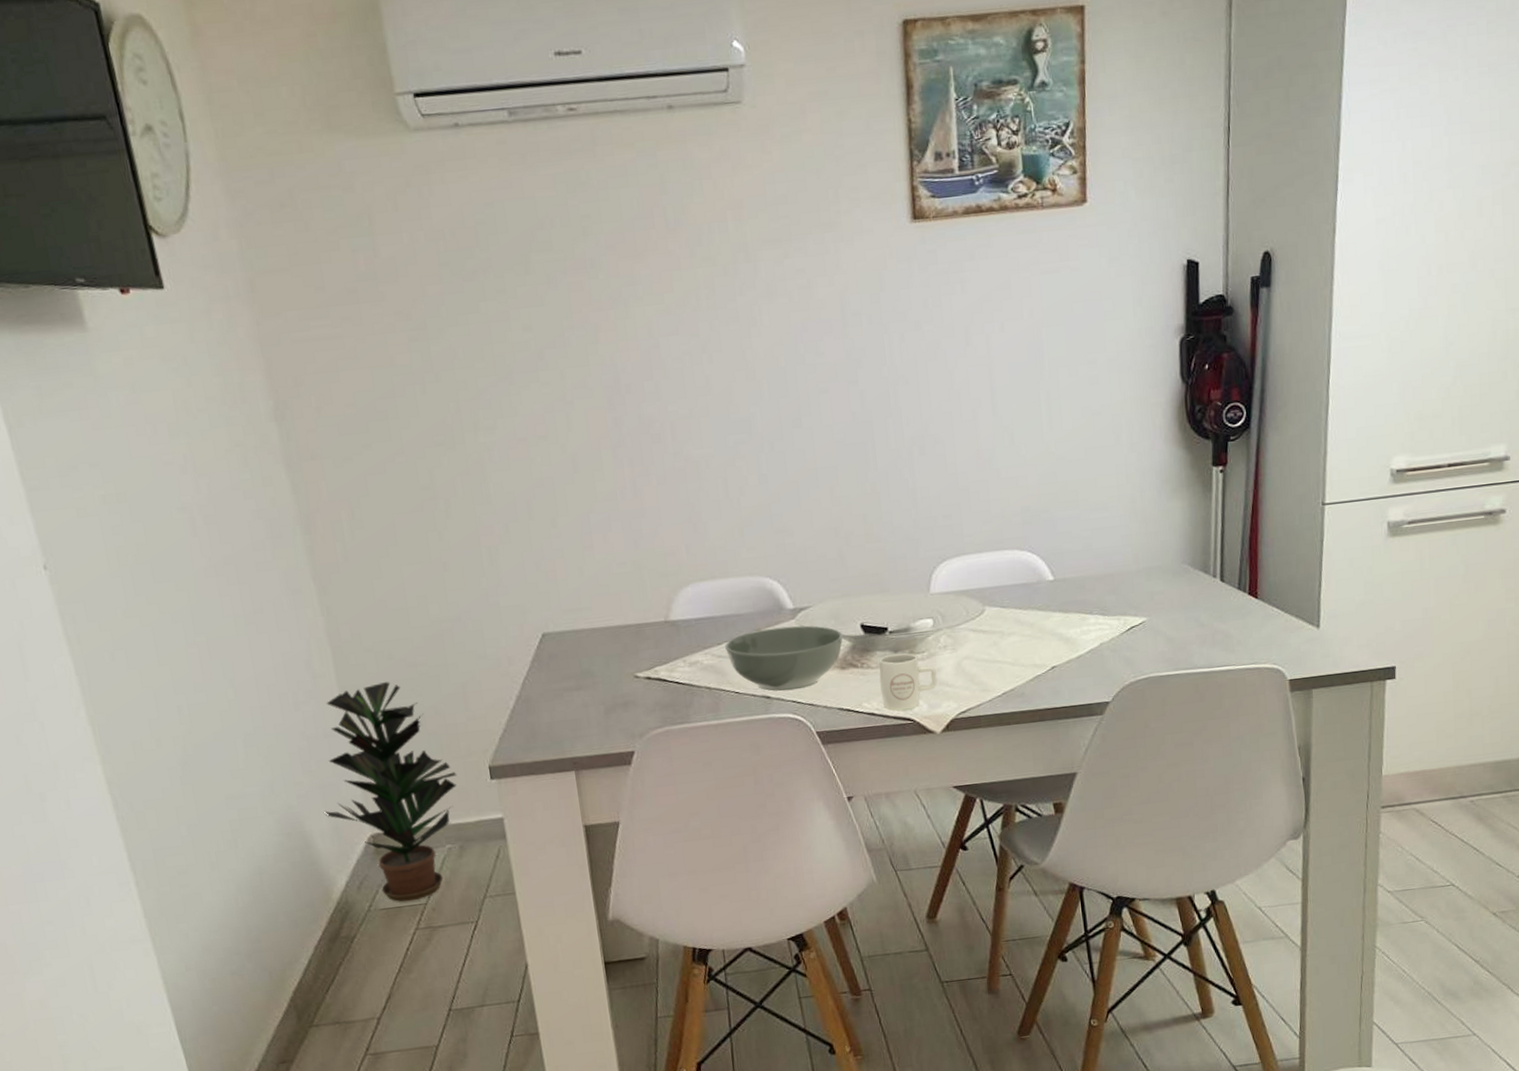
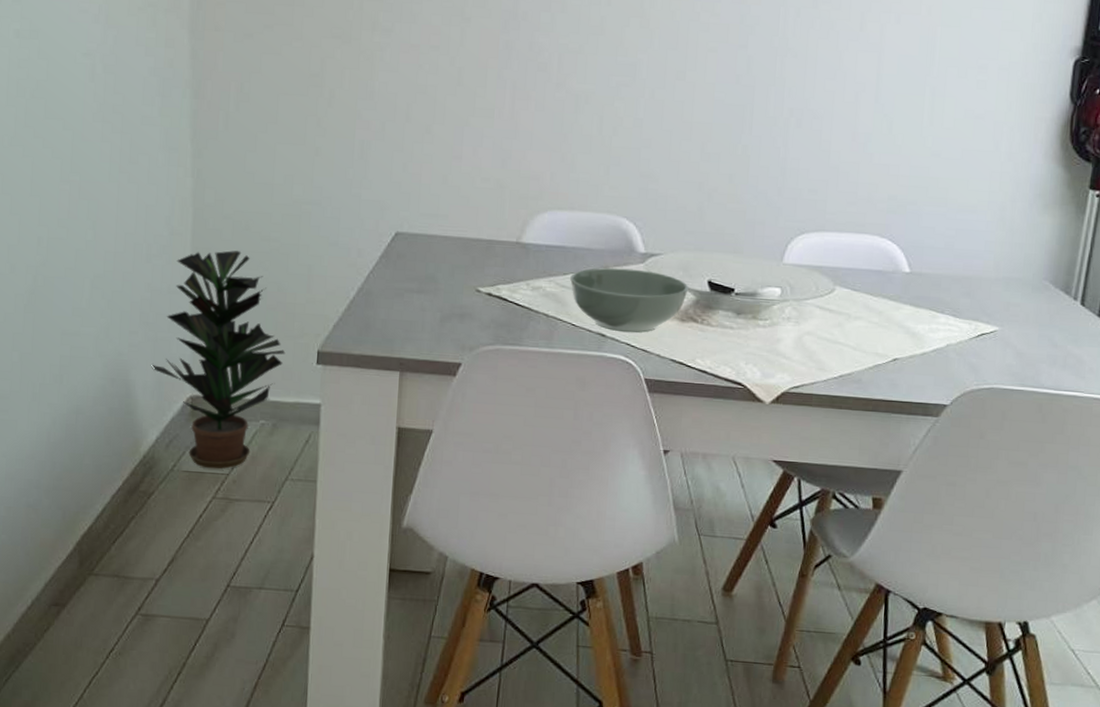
mug: present [879,653,938,711] -> none [716,315,776,374]

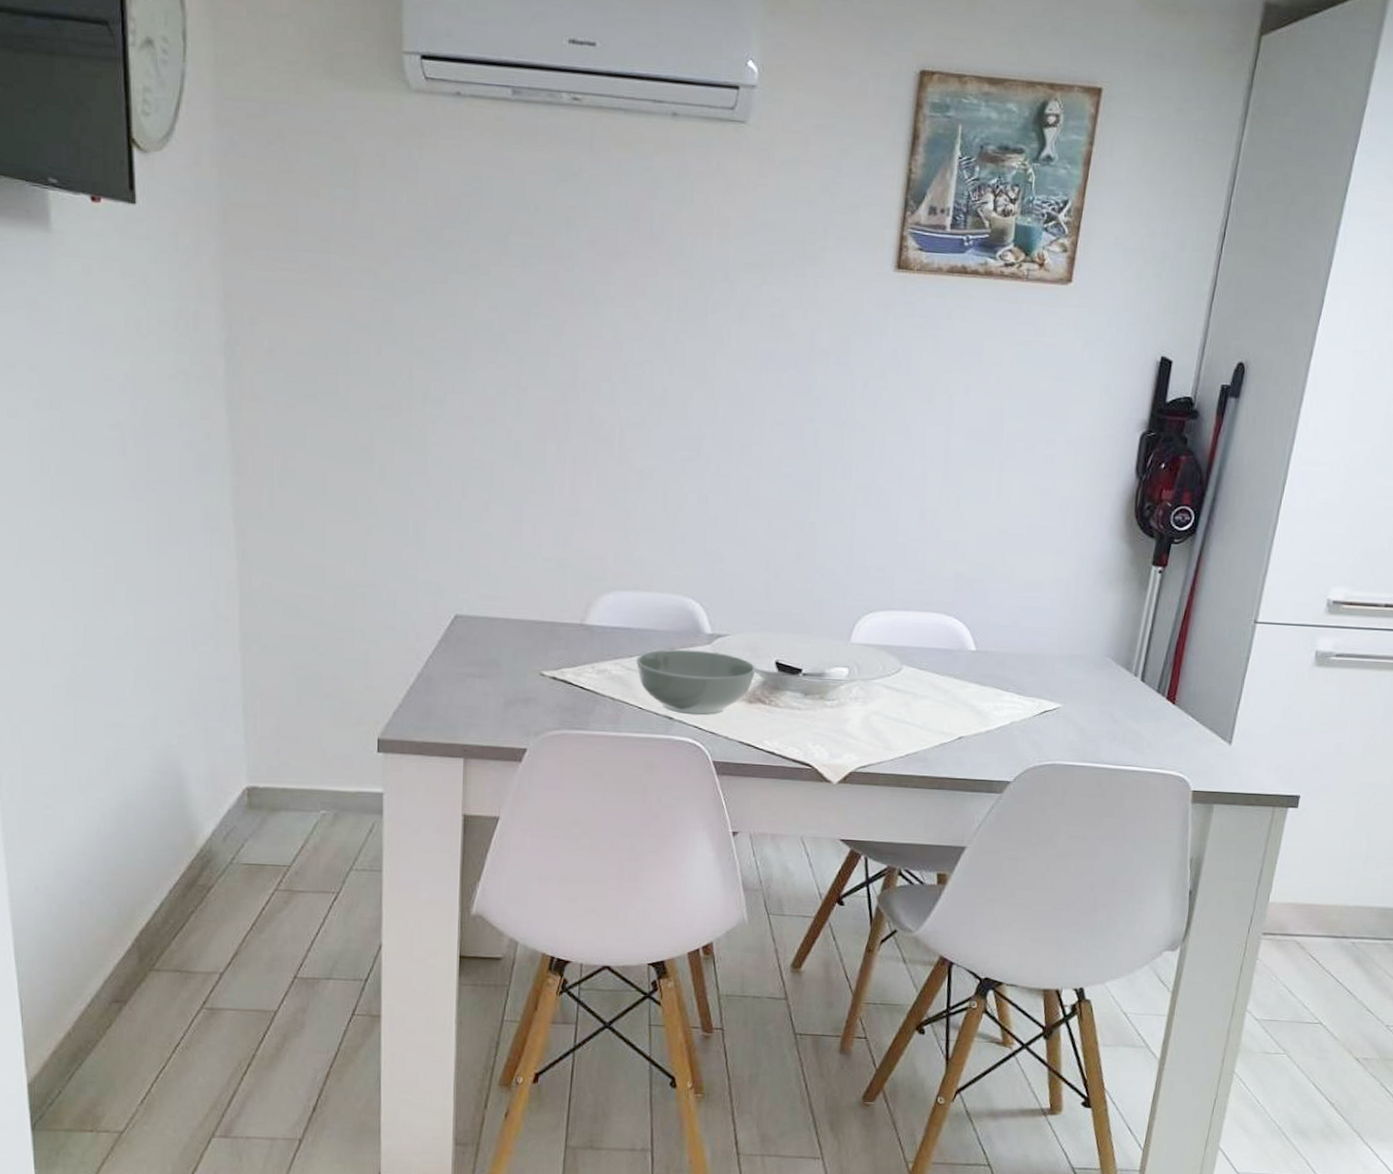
potted plant: present [152,250,286,469] -> none [205,636,344,861]

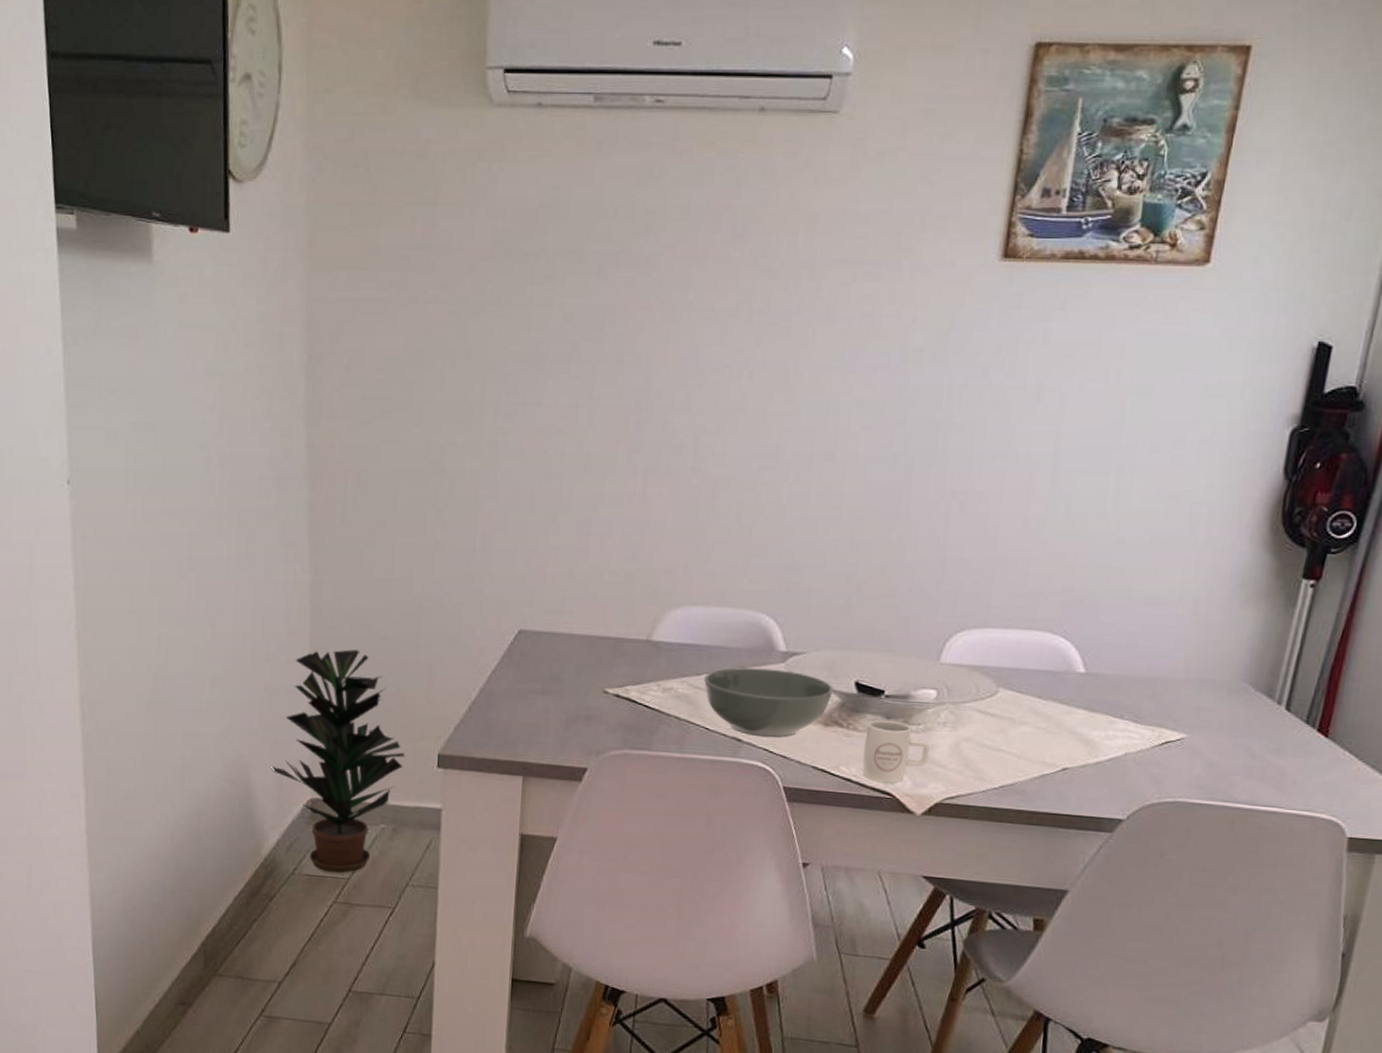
potted plant: none [205,636,344,861] -> present [272,649,406,874]
mug: none [784,696,843,755] -> present [862,719,930,784]

